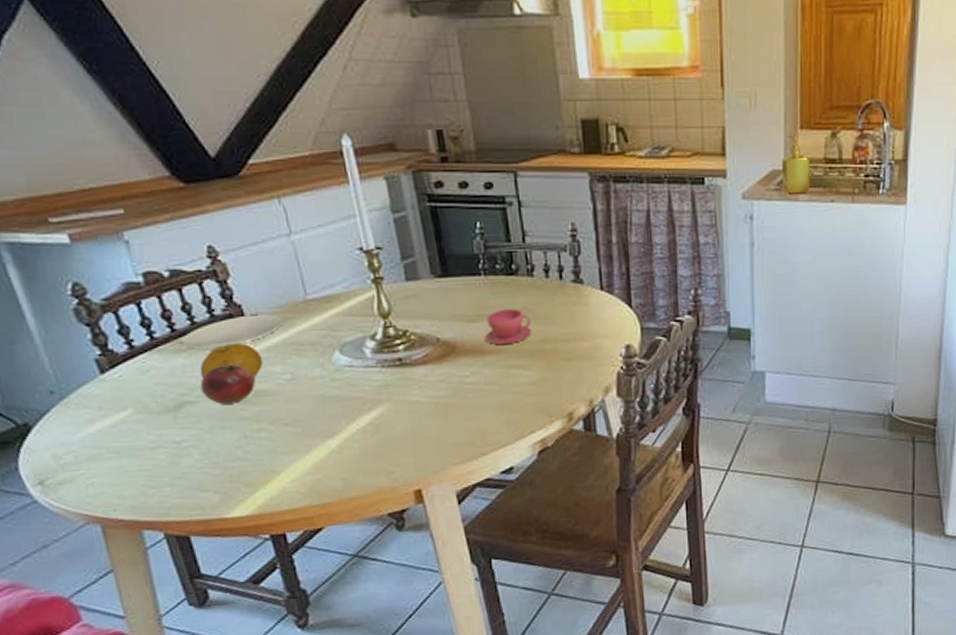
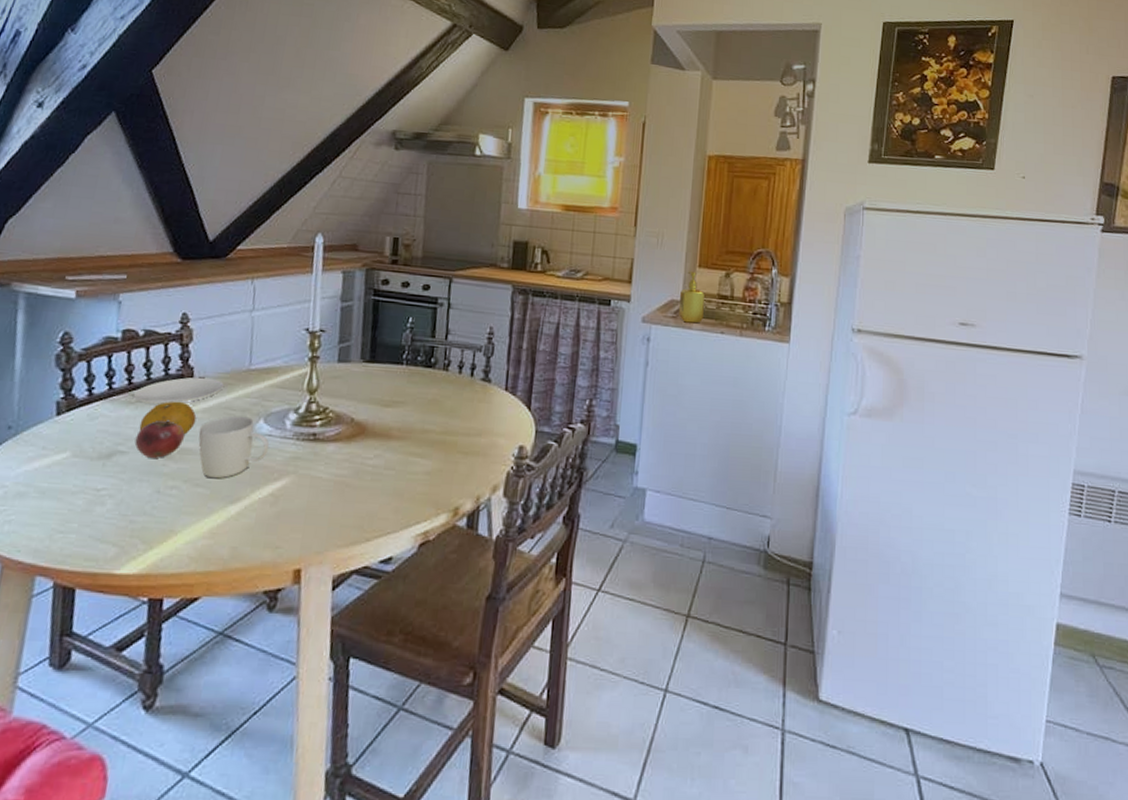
mug: none [269,350,354,417] -> present [198,415,270,479]
teacup: present [485,308,532,344] -> none [394,398,438,432]

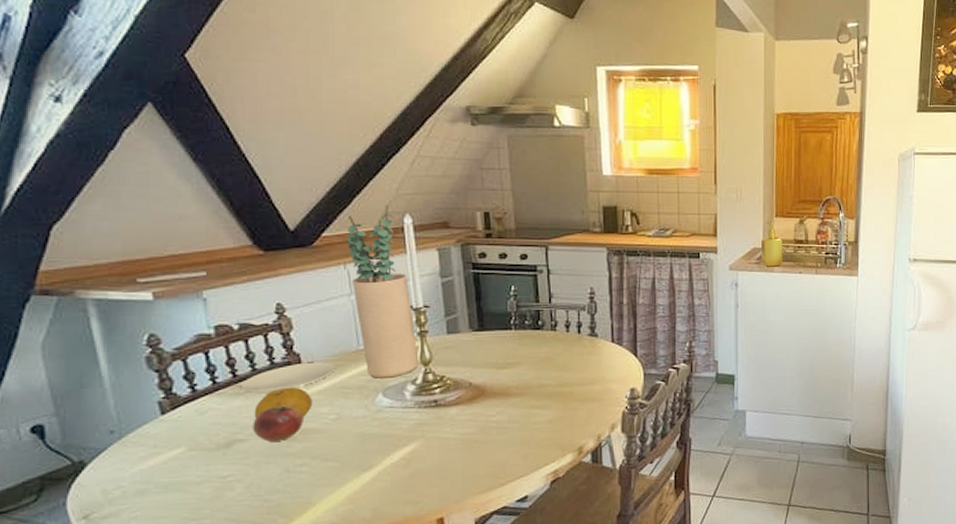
mug: present [198,415,270,479] -> none [318,393,393,453]
vase: none [253,222,309,404] -> present [347,205,419,379]

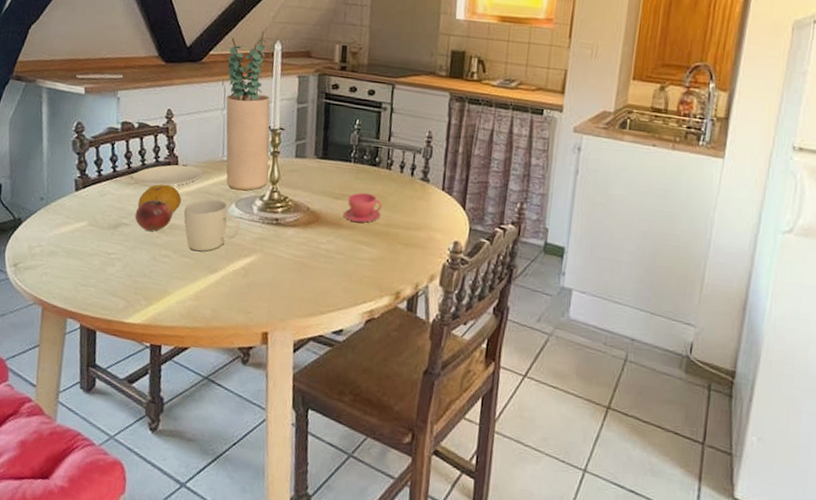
mug: none [318,393,393,453] -> present [184,199,240,252]
teacup: none [511,357,552,388] -> present [343,193,382,223]
soap dispenser: present [761,221,783,267] -> none [610,83,638,136]

